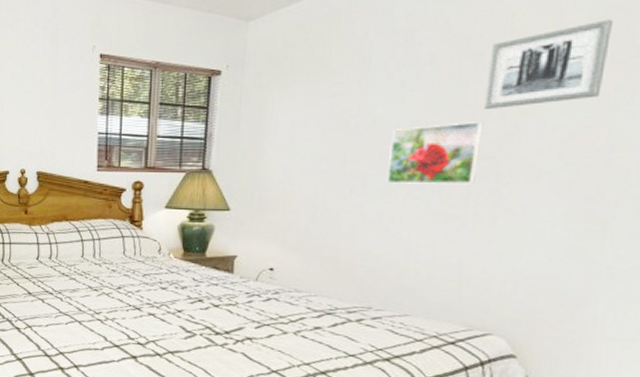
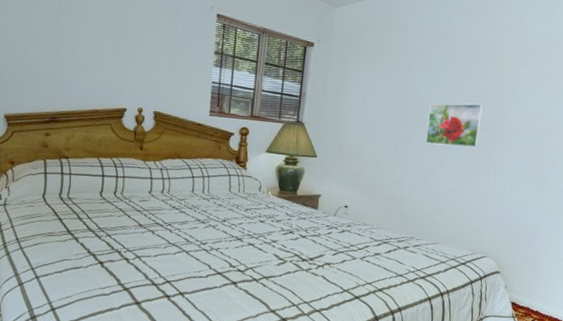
wall art: present [483,19,613,109] -> none [484,45,552,97]

